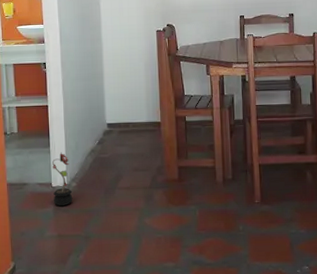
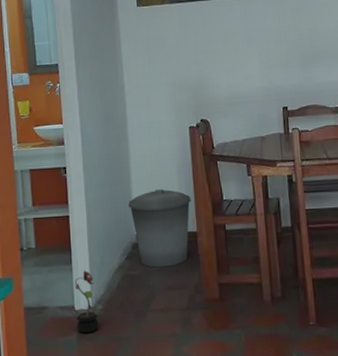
trash can: none [101,84,156,152] -> present [128,189,191,268]

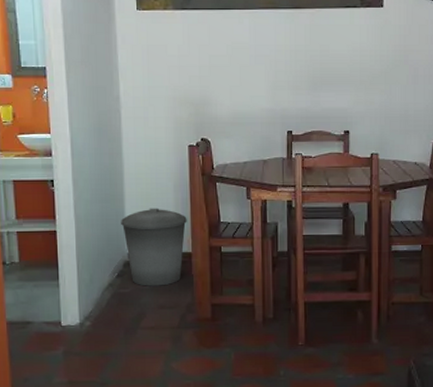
decorative plant: present [75,269,99,333] -> none [62,286,87,348]

